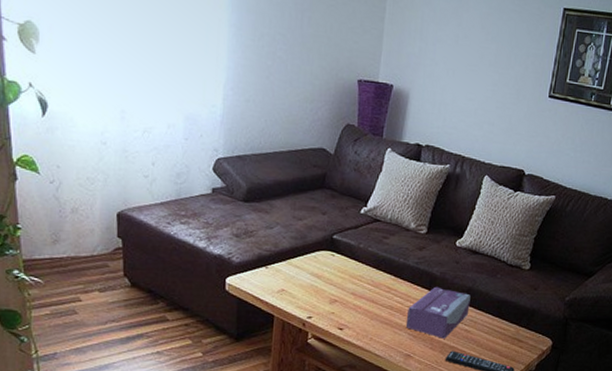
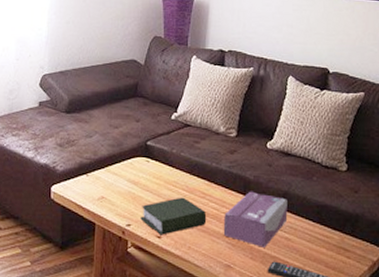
book: none [322,291,391,327] -> present [140,197,207,235]

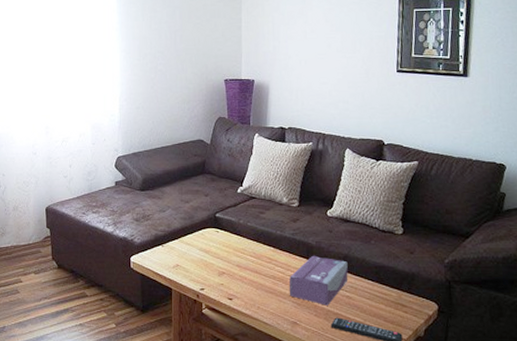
book: present [140,197,207,235] -> none [213,263,274,297]

